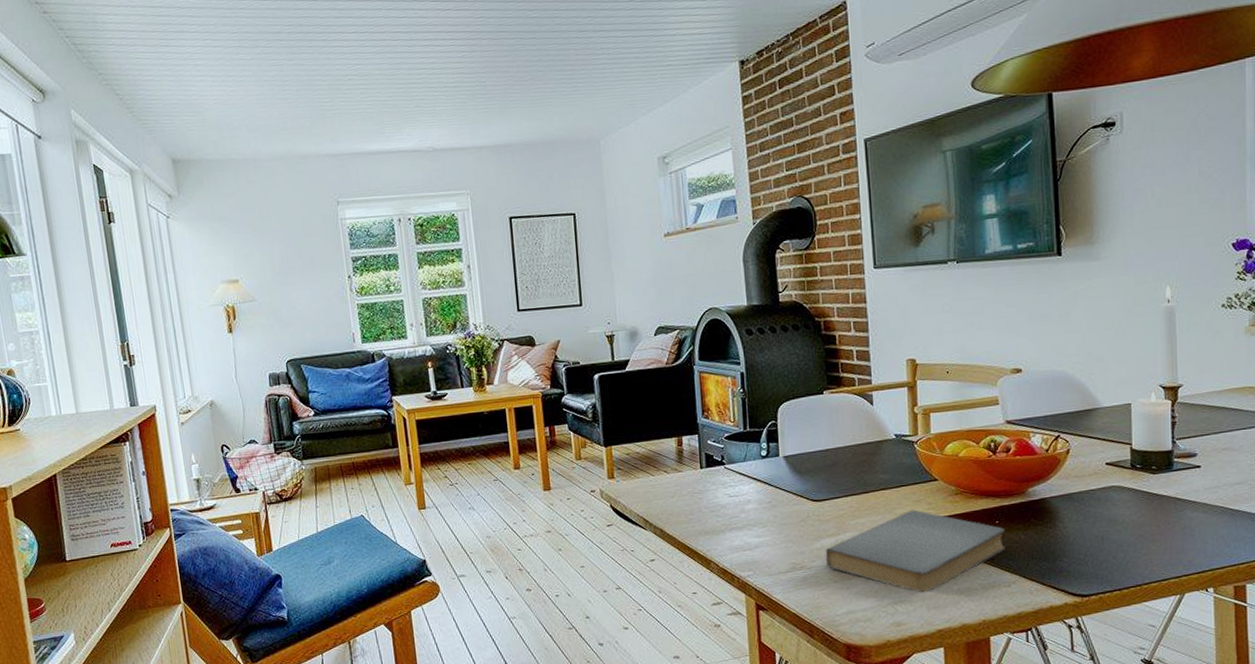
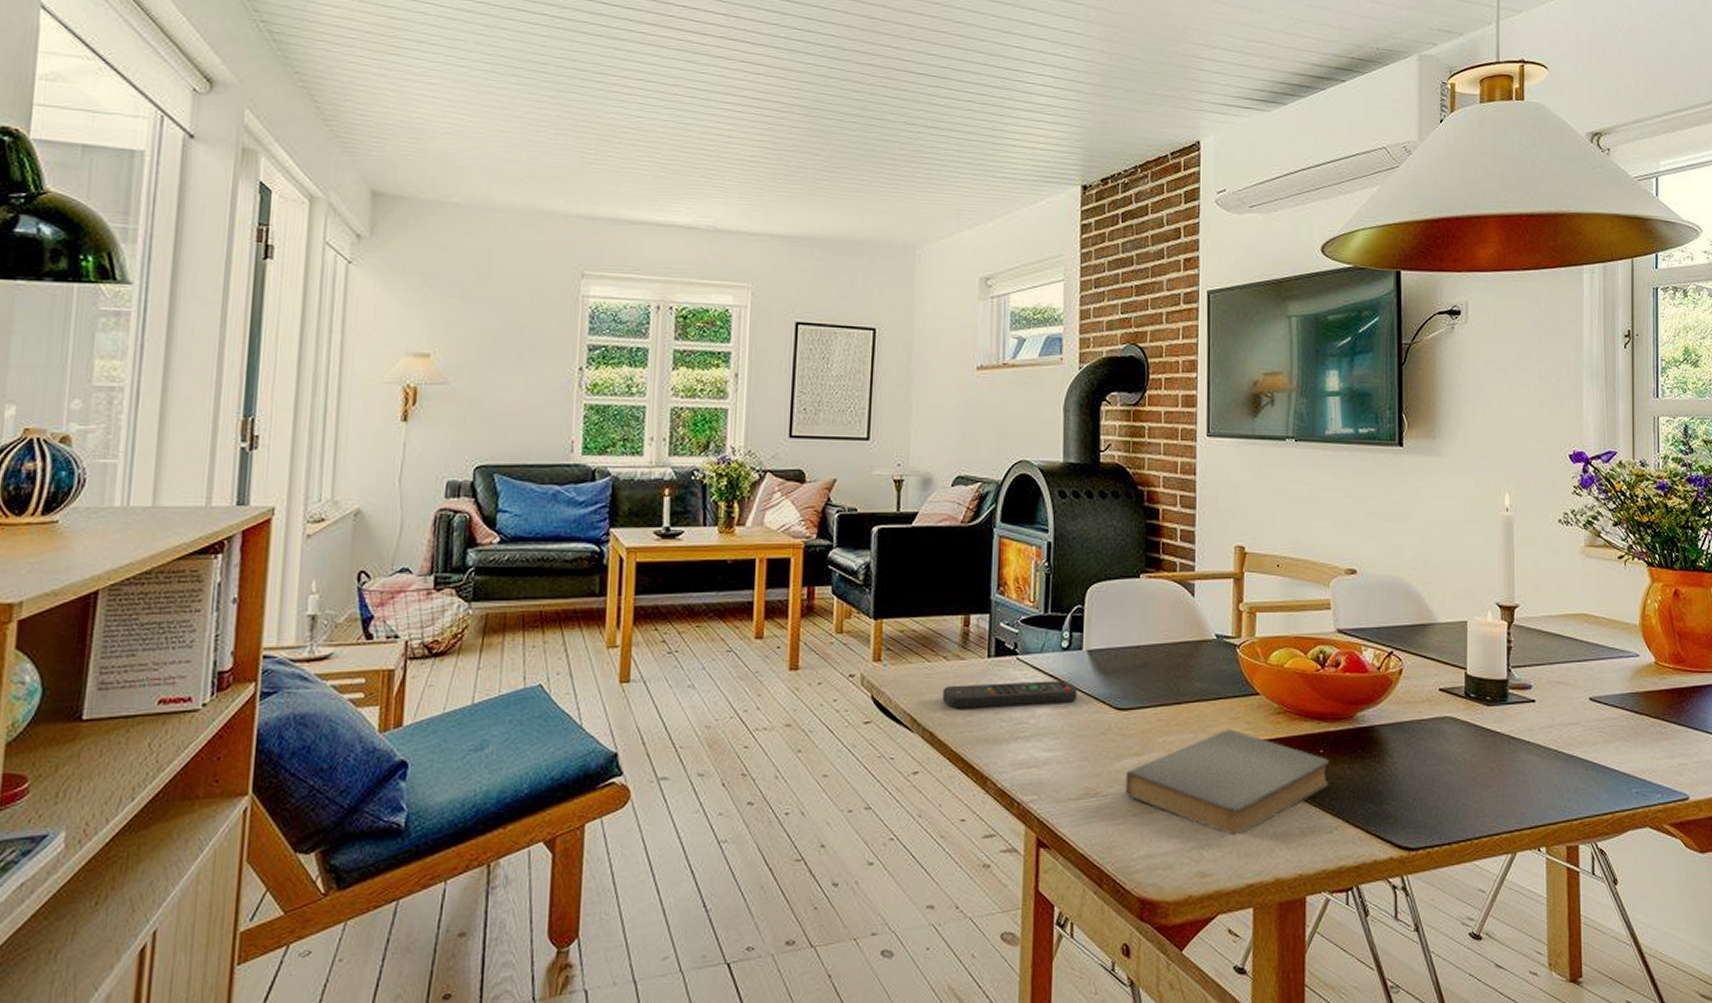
remote control: none [666,481,778,510] -> present [942,680,1077,709]

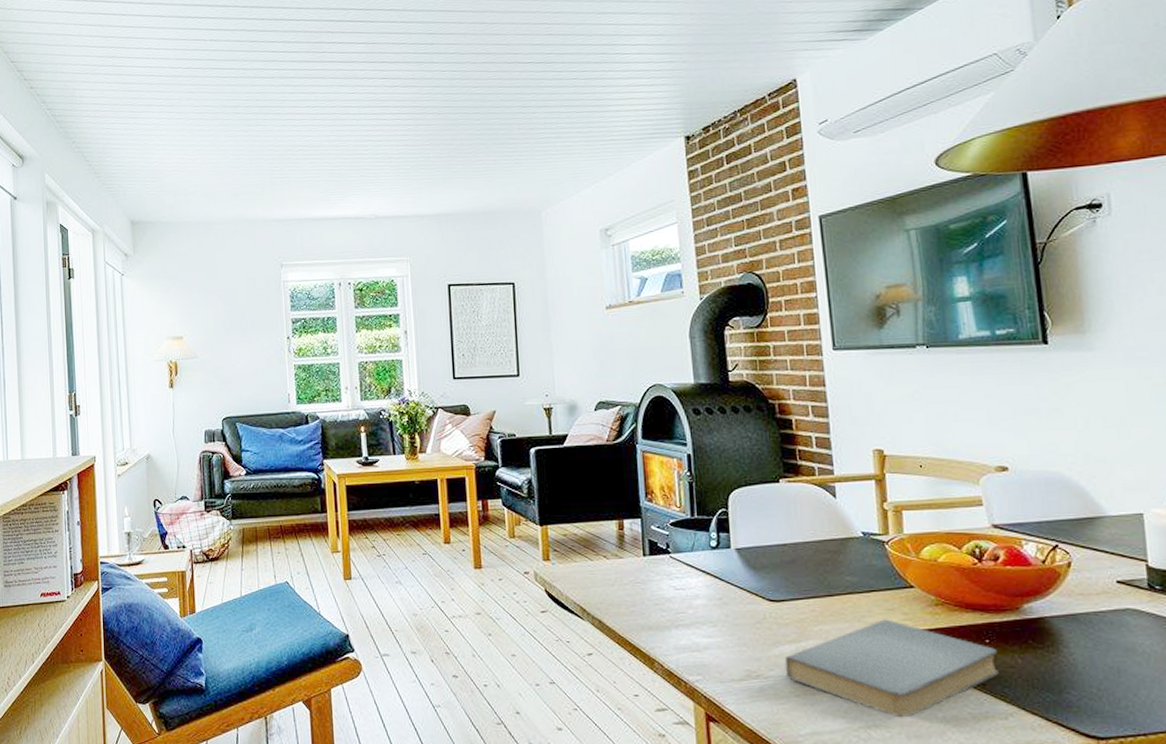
remote control: present [942,680,1077,709] -> none [606,575,730,601]

